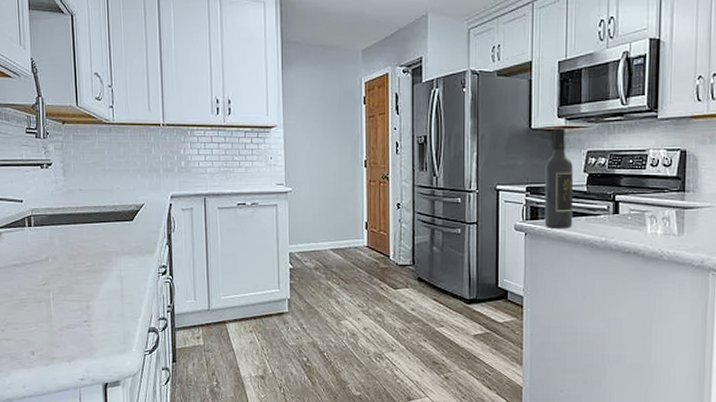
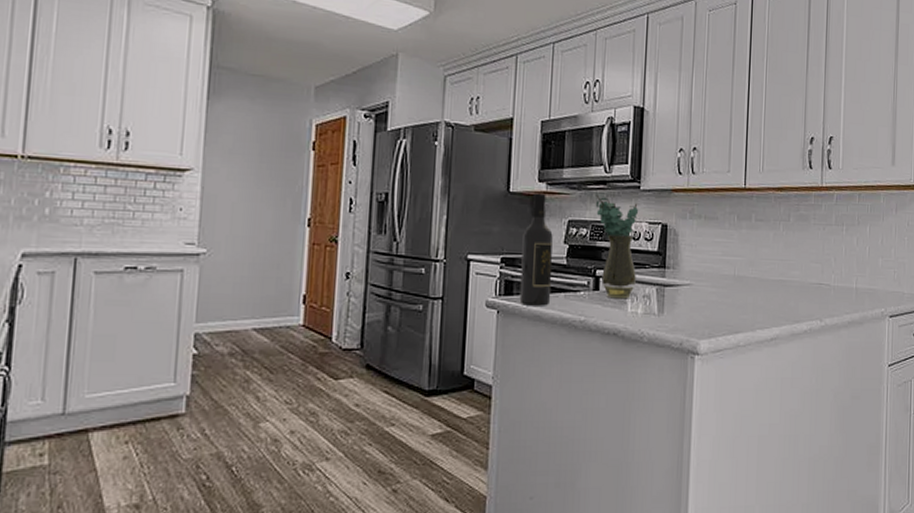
vase: none [613,126,657,221] -> present [595,195,639,299]

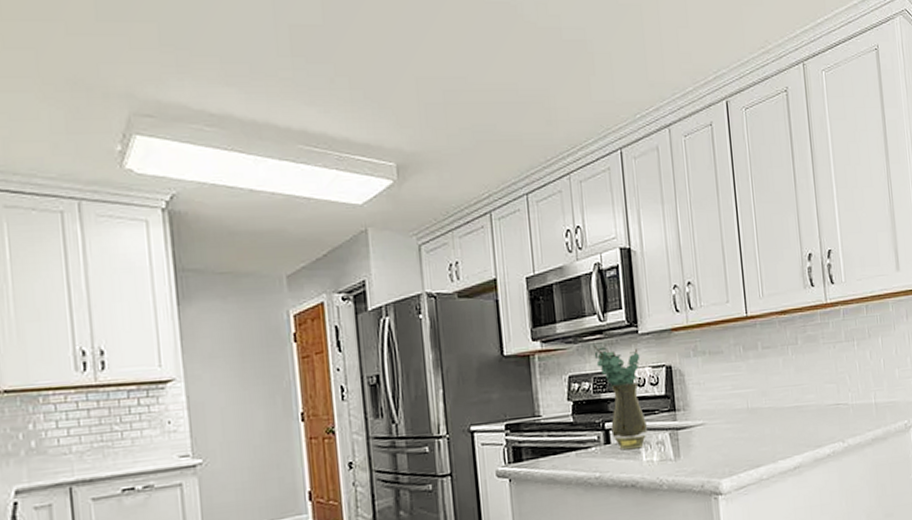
wine bottle: present [519,193,553,306] -> none [524,352,563,471]

